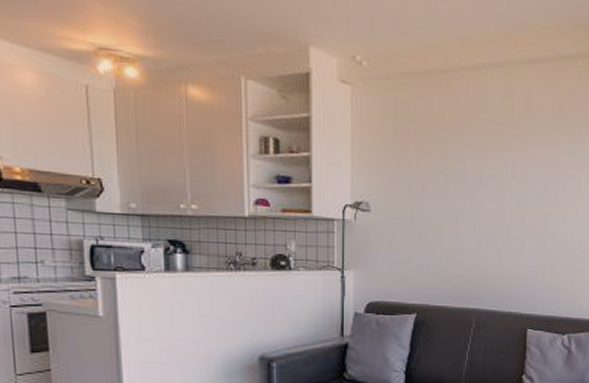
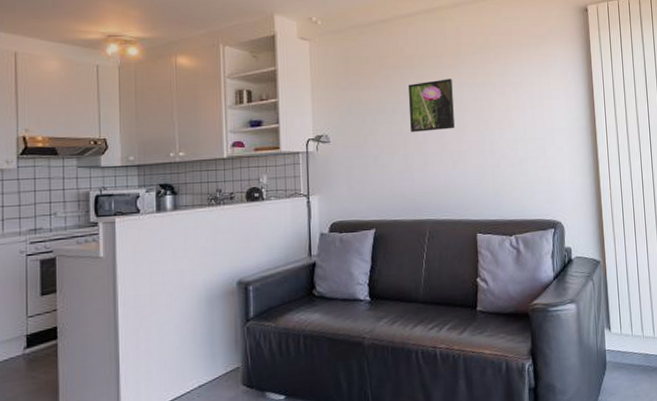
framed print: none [463,150,517,211] -> present [408,79,455,133]

